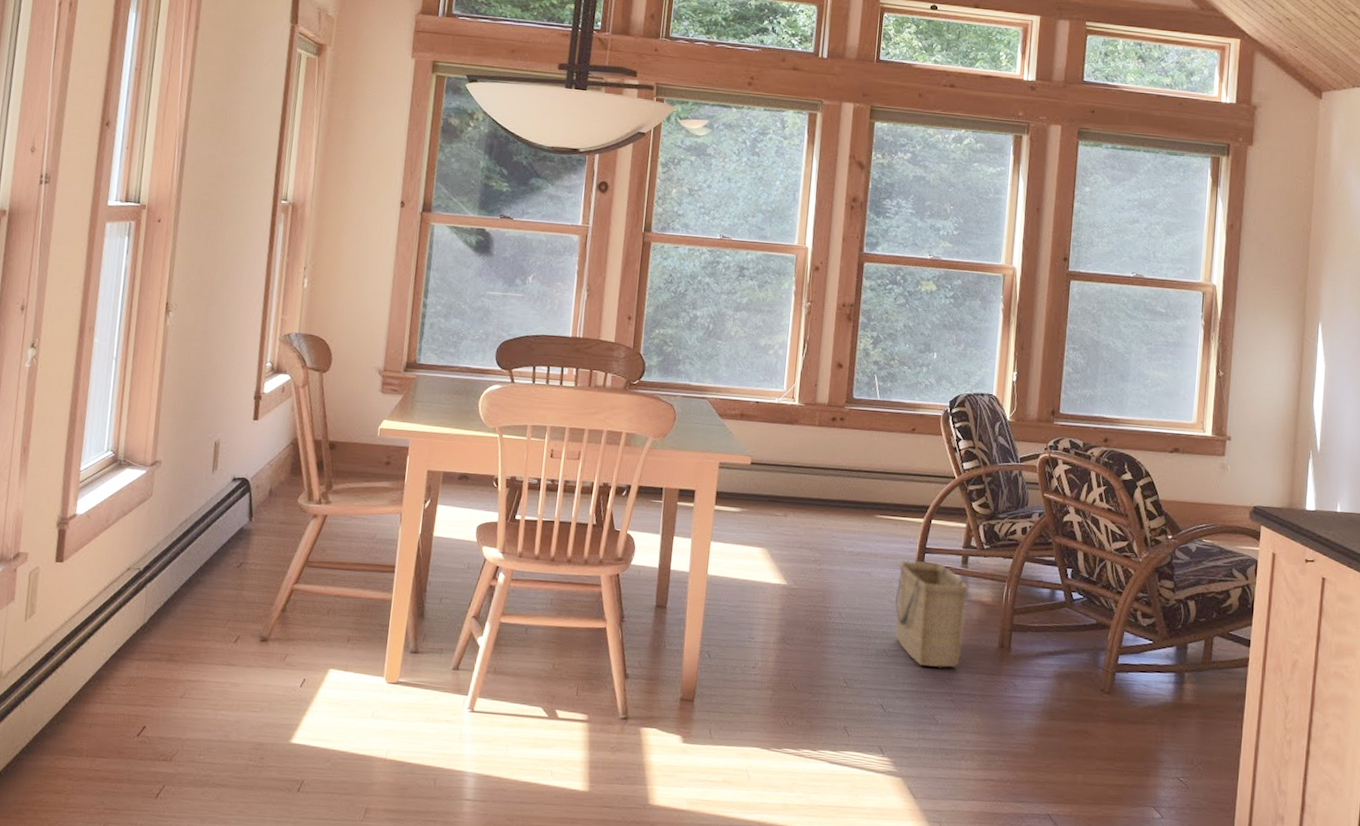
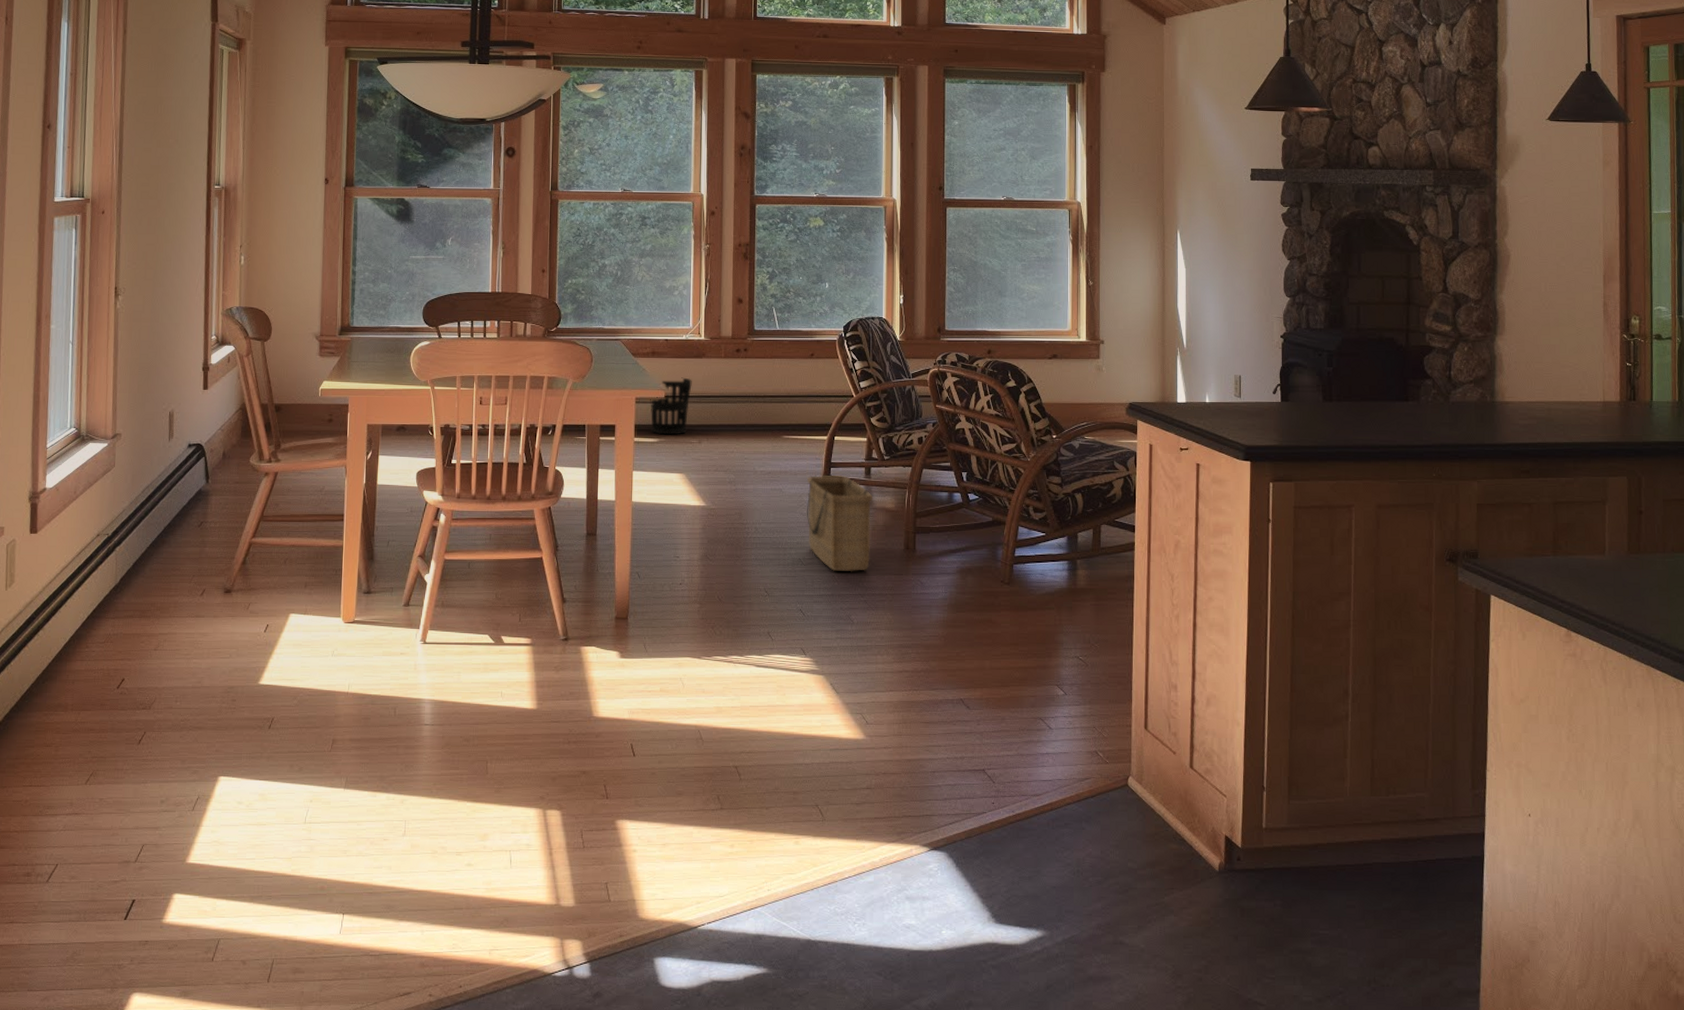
wastebasket: none [734,444,782,506] -> present [650,377,692,435]

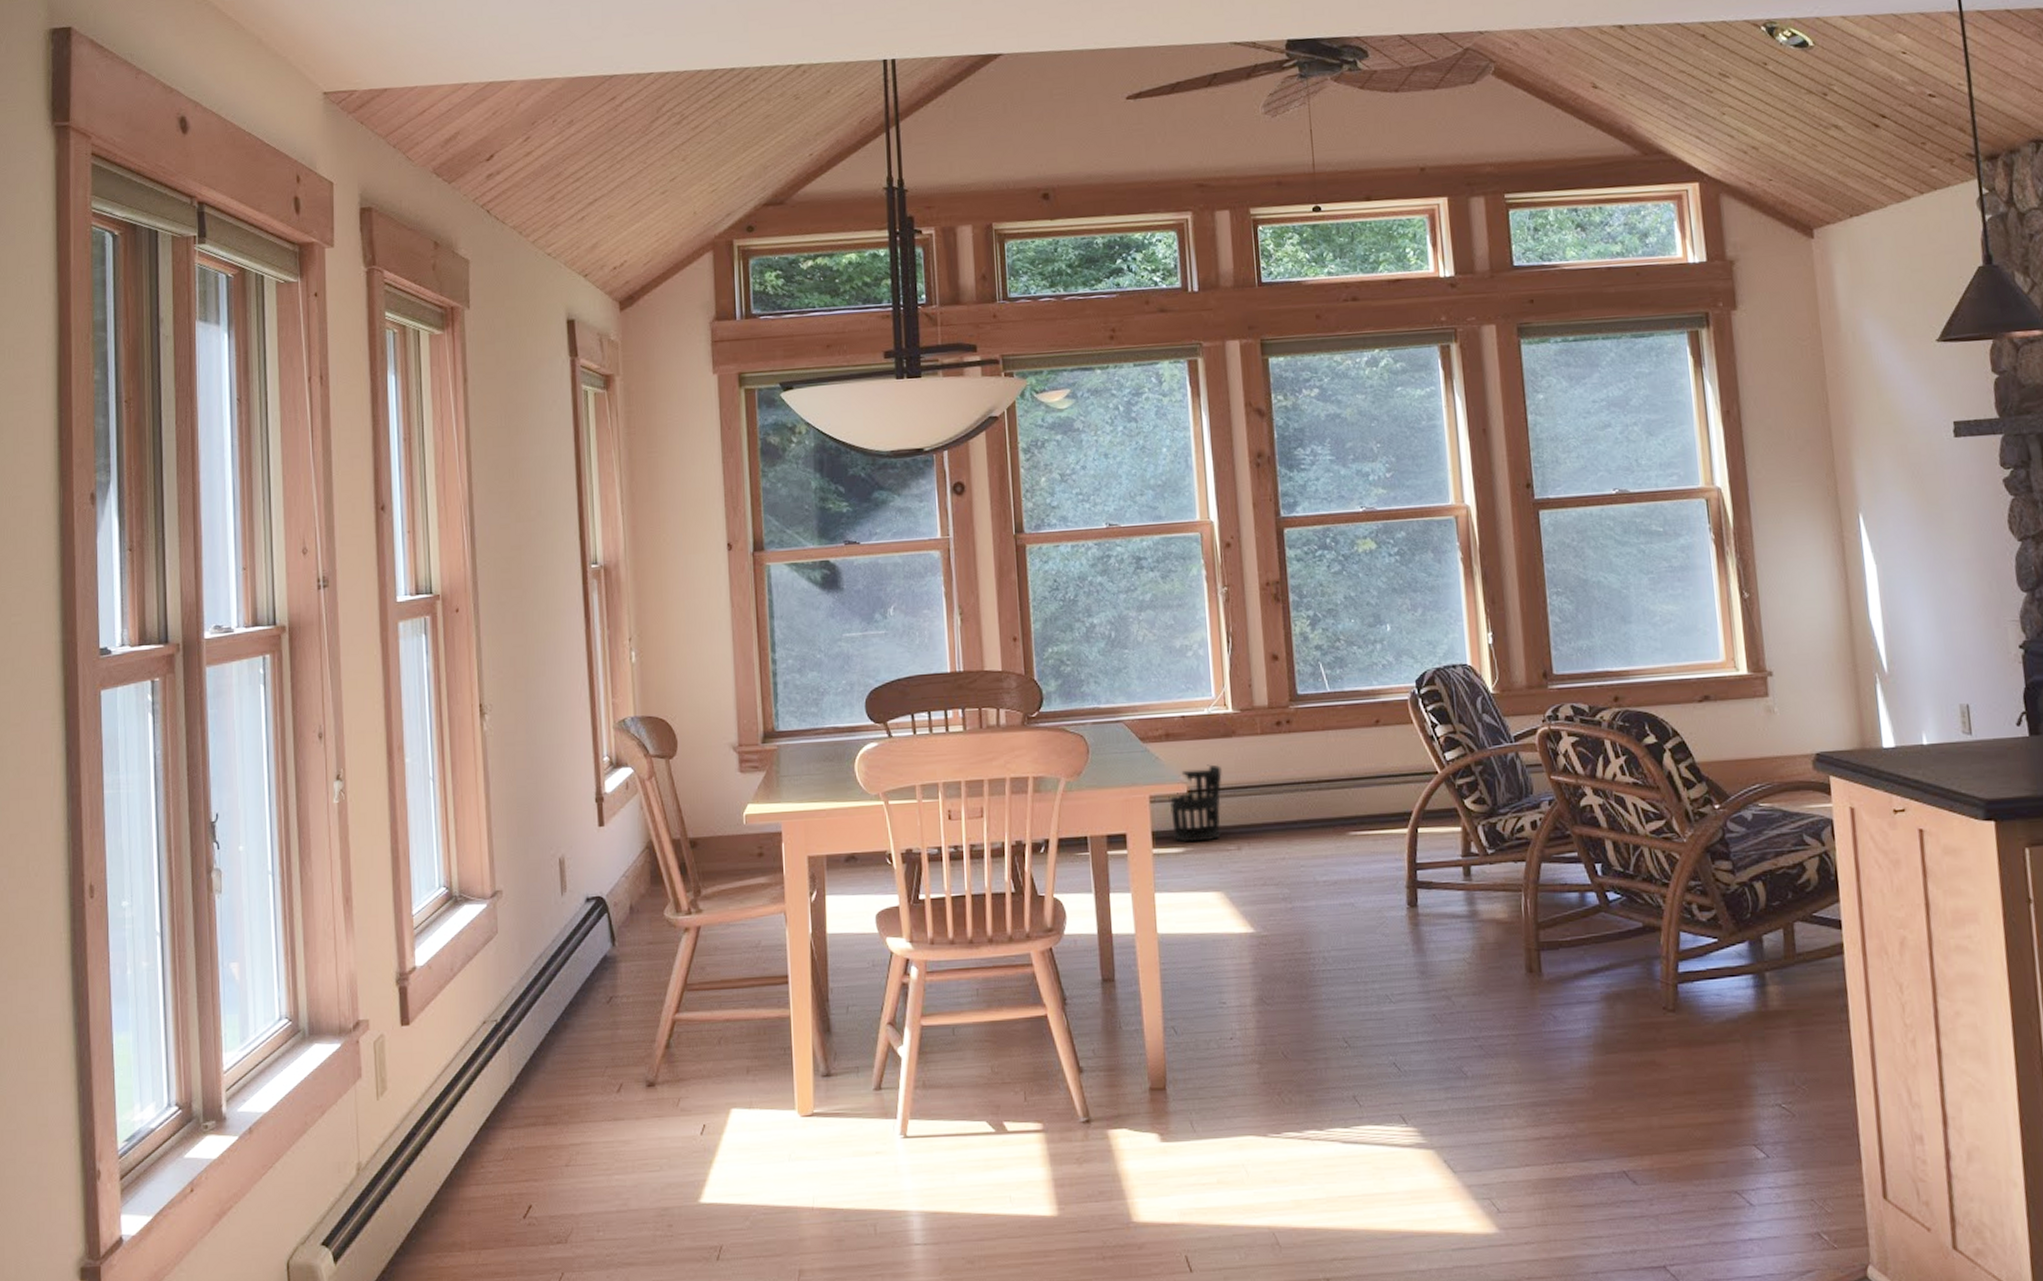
basket: present [807,475,872,572] -> none [1387,880,1482,1009]

